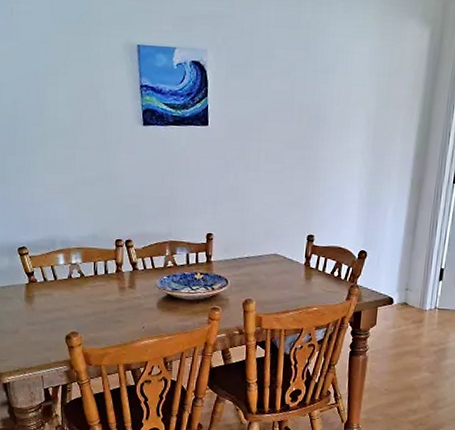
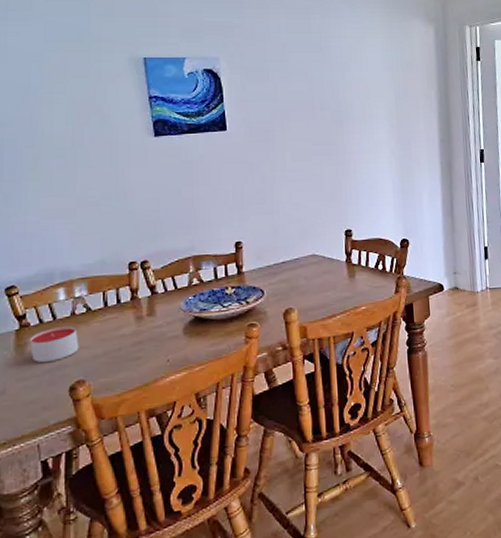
candle: none [37,286,74,314] -> present [30,326,79,363]

